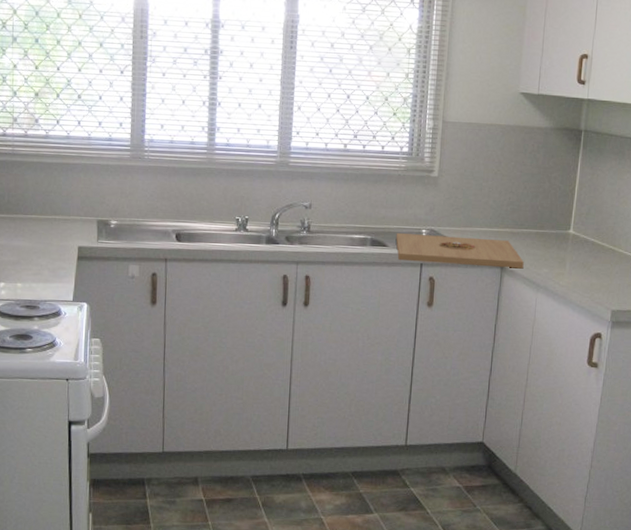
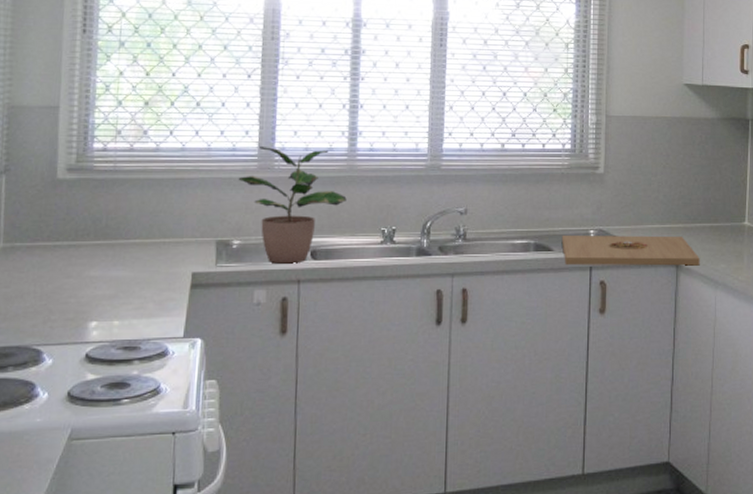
potted plant: none [114,137,206,244] -> present [238,145,347,264]

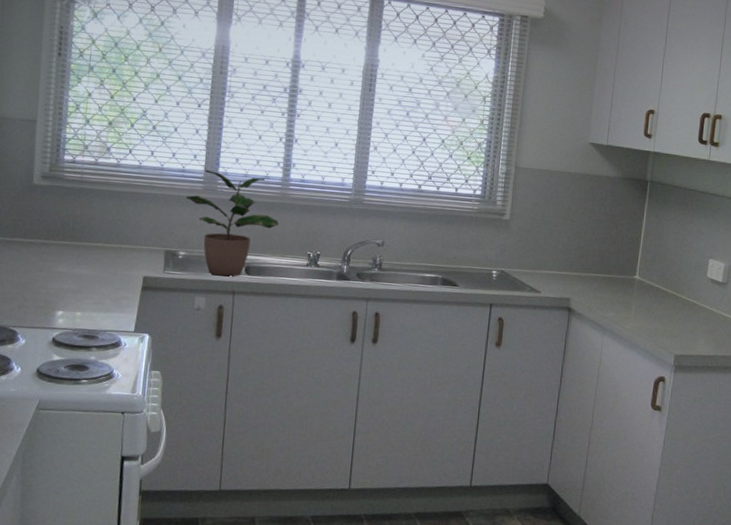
platter: present [561,235,700,266] -> none [466,273,591,312]

